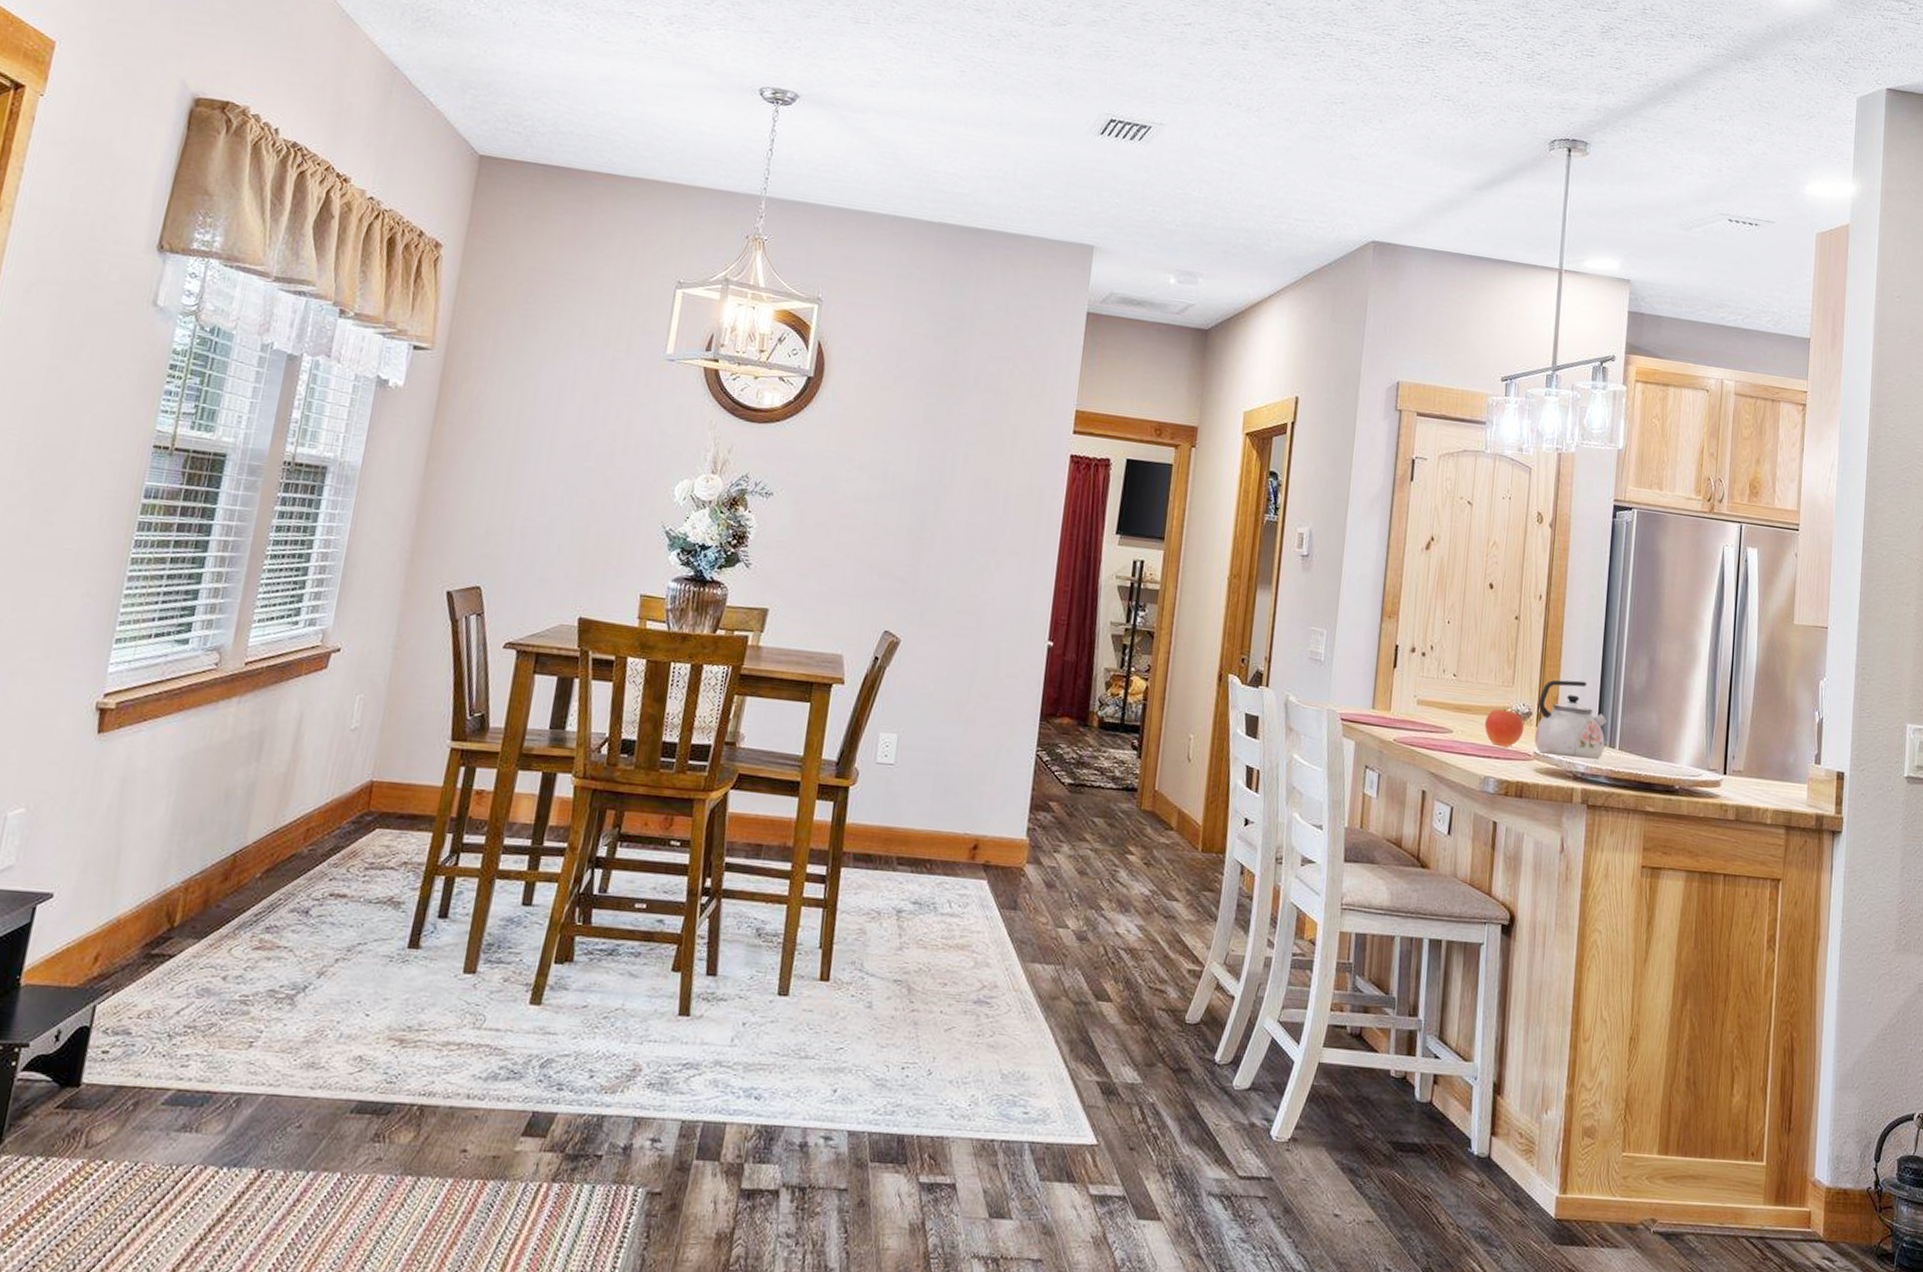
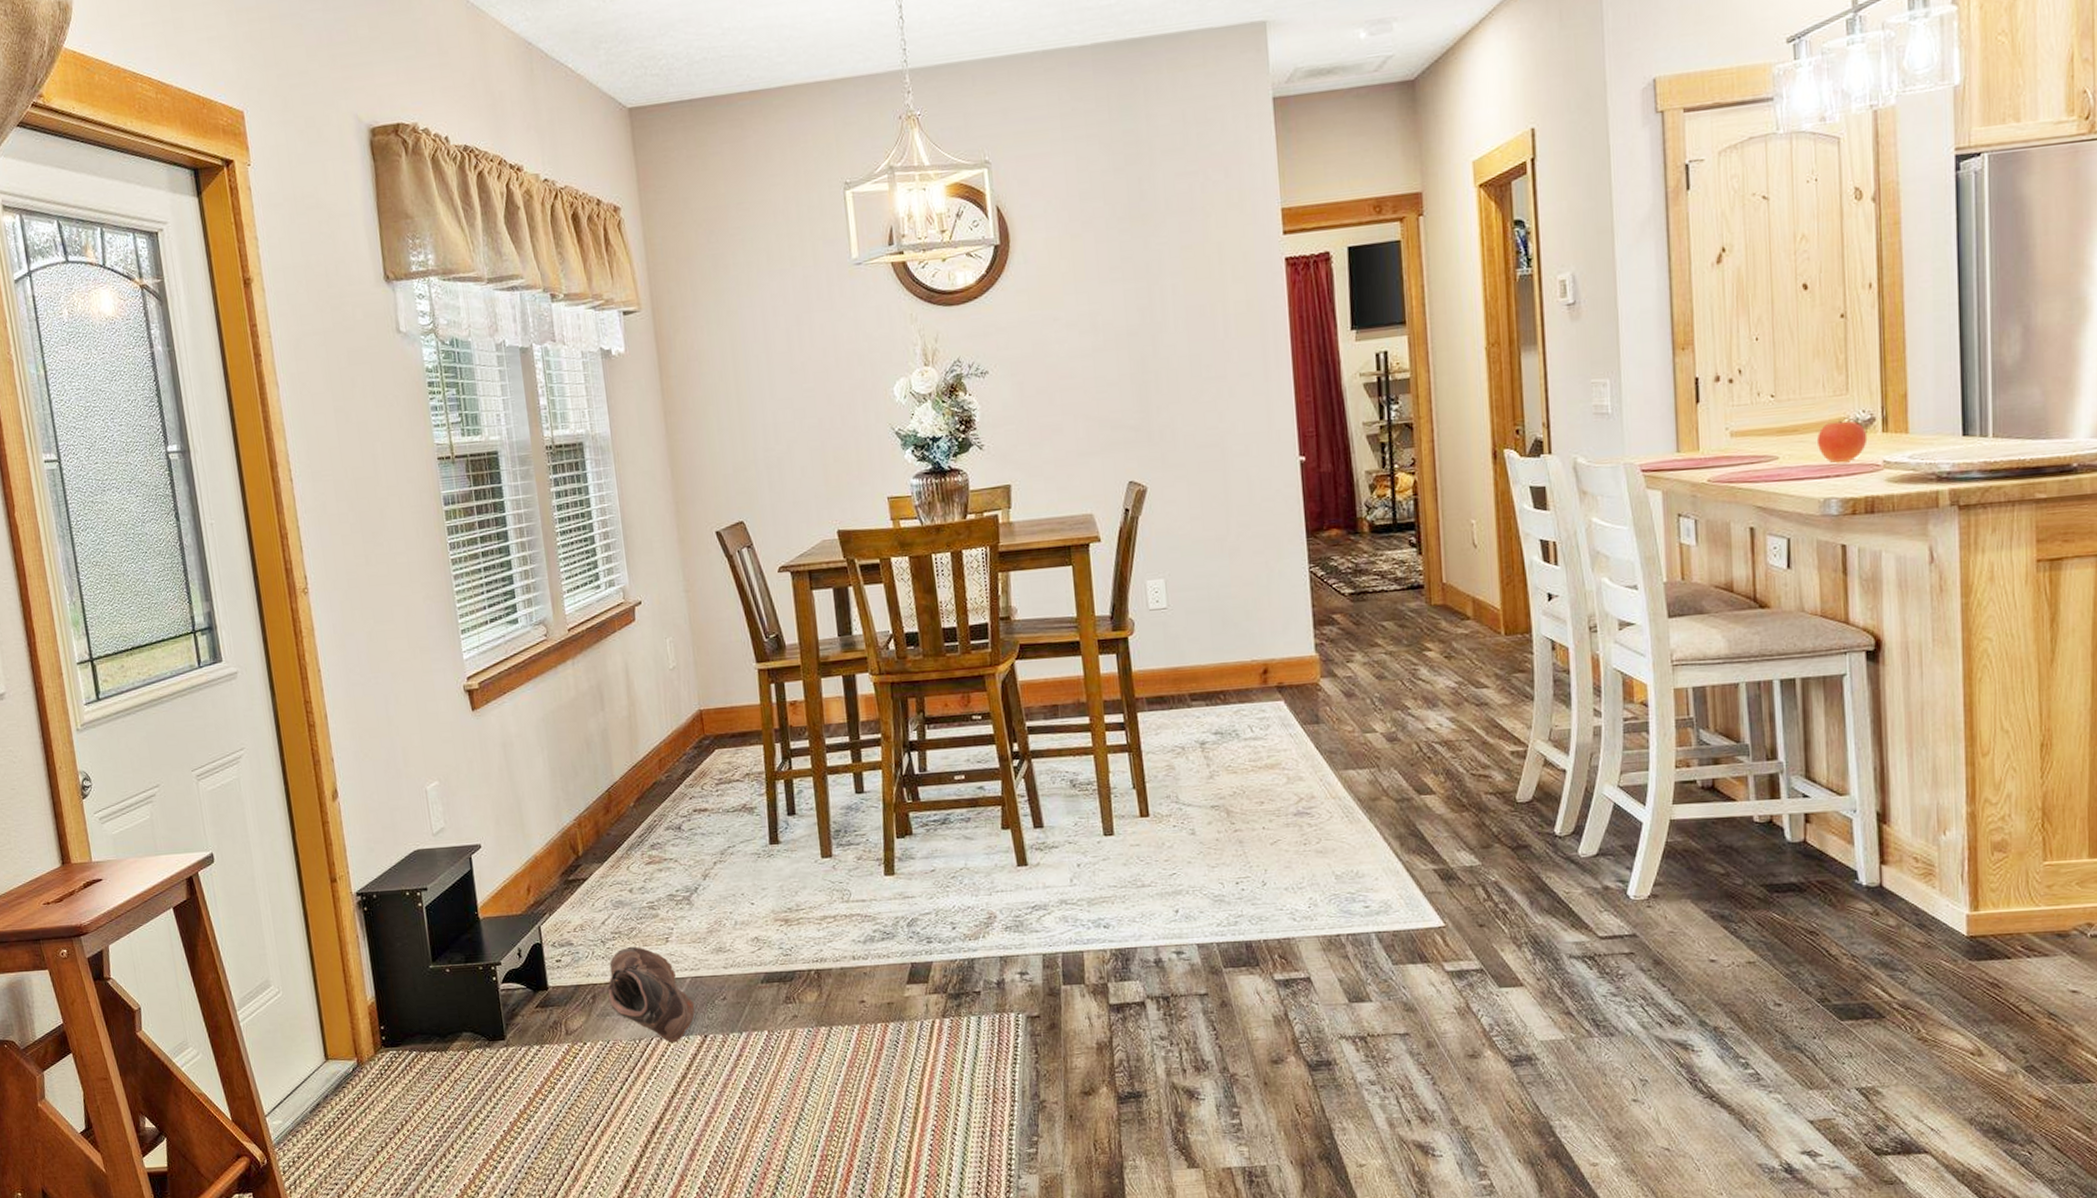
boot: none [153,1046,261,1175] -> present [607,946,695,1043]
kettle: present [1534,679,1607,762] -> none [1881,369,1974,463]

